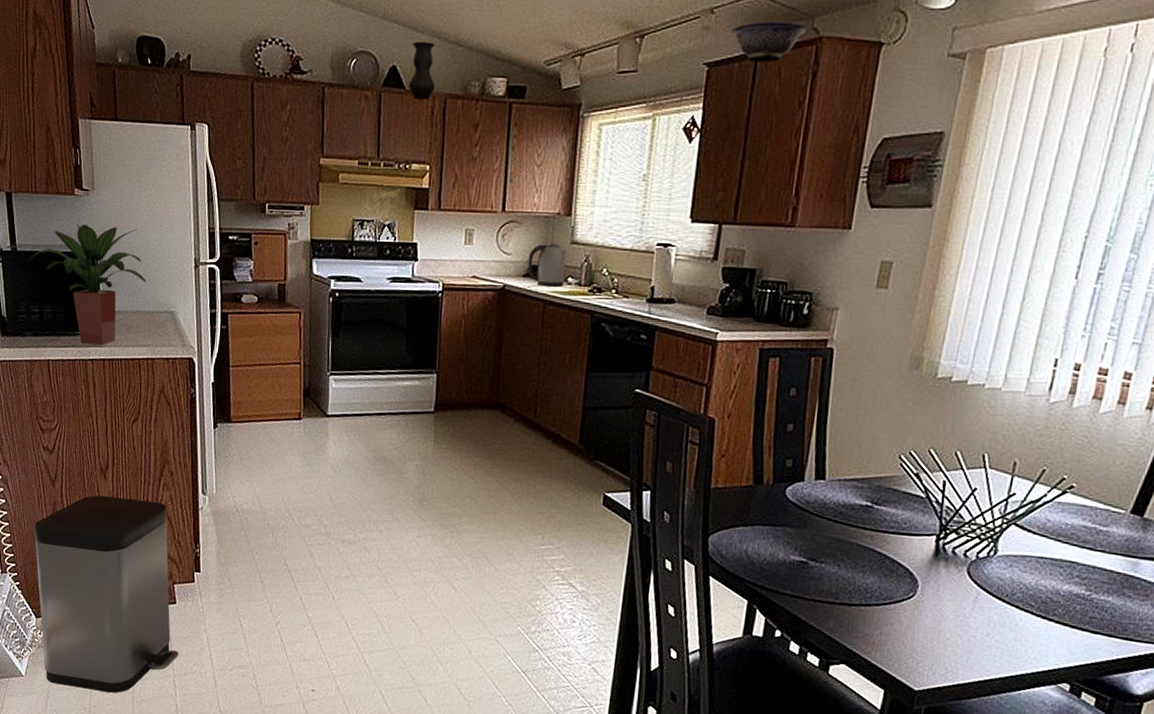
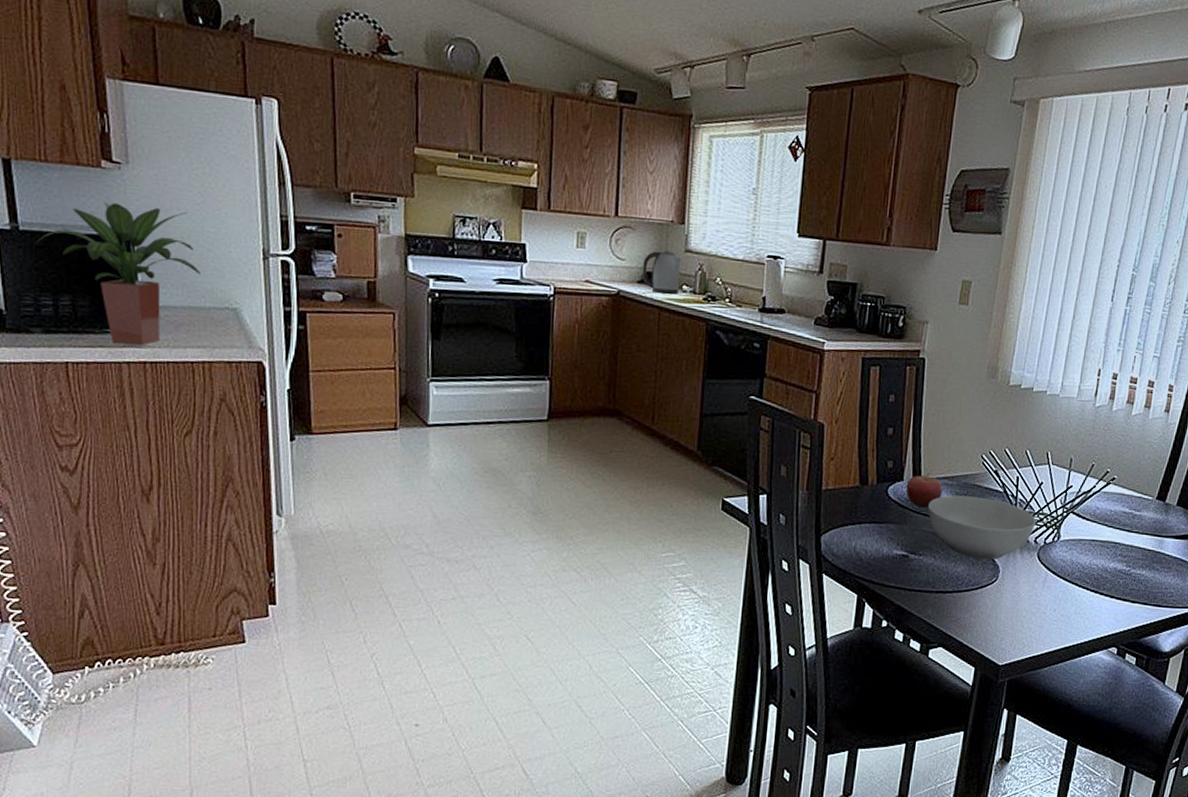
pedal bin: present [34,495,179,693] -> none [48,522,250,754]
vase: present [409,41,435,101] -> none [513,34,542,97]
decorative bowl: present [730,21,807,62] -> none [829,53,895,93]
fruit: none [806,474,851,512] -> present [905,473,943,508]
bowl: none [832,499,968,573] -> present [928,495,1037,560]

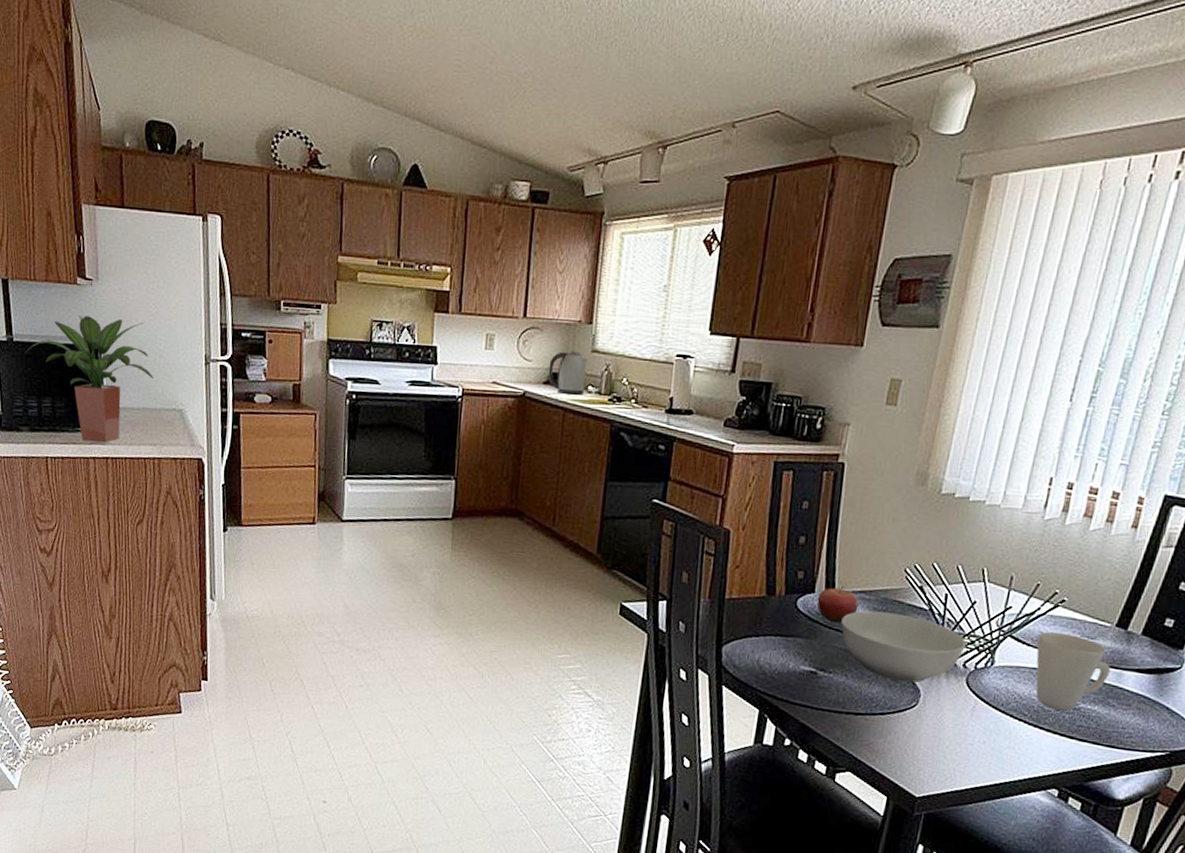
mug: none [1094,507,1154,577] -> present [1035,632,1111,711]

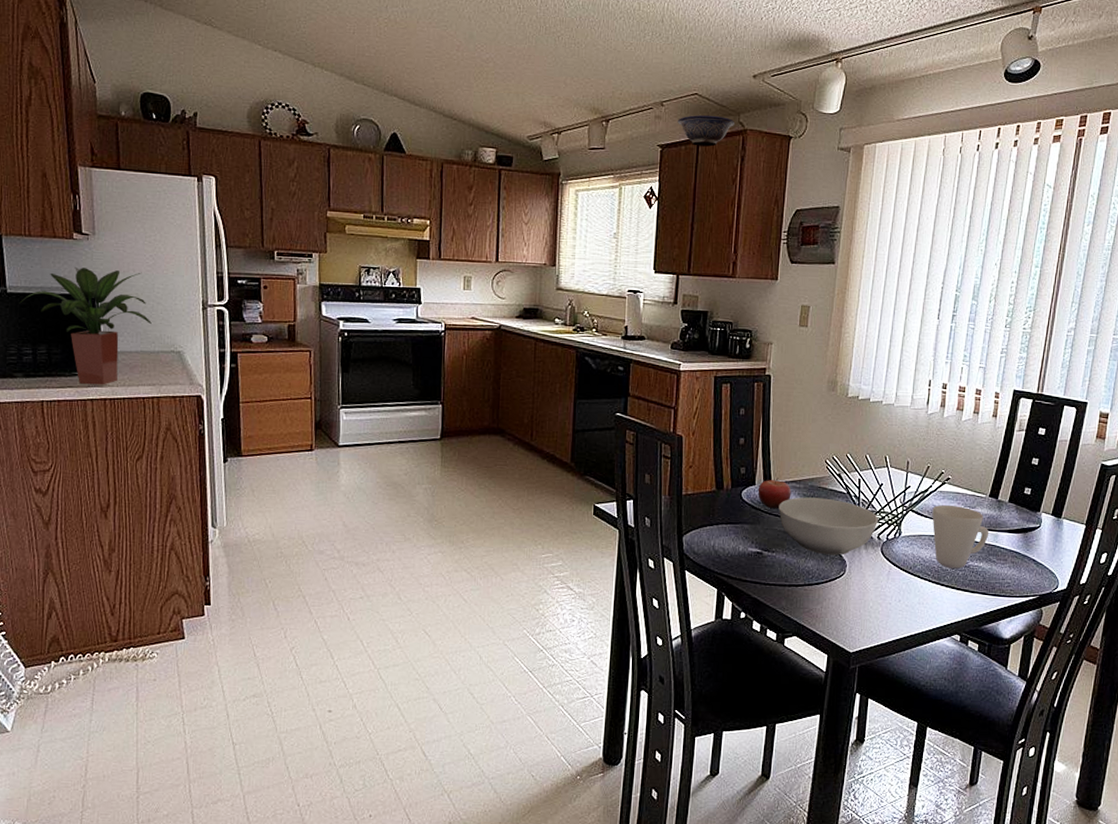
kettle: present [548,351,588,395] -> none [520,289,554,327]
decorative bowl: none [751,138,824,179] -> present [677,115,734,147]

